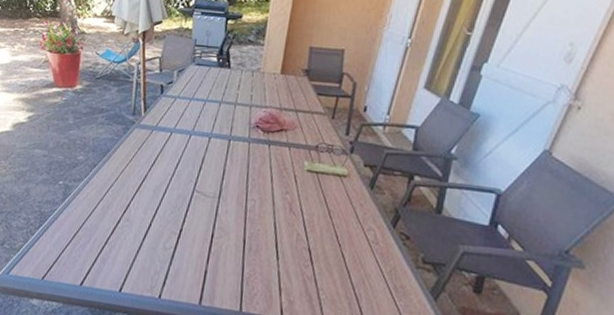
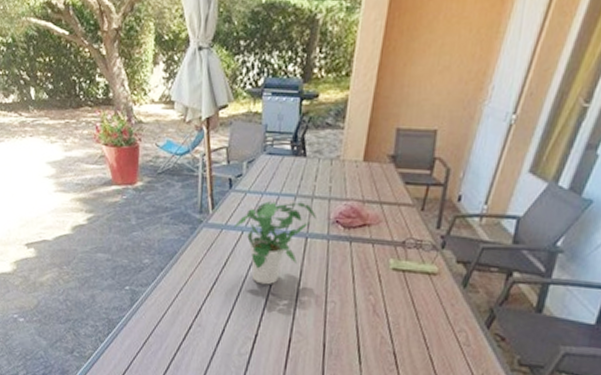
potted plant: none [163,105,240,183] -> present [233,200,318,285]

